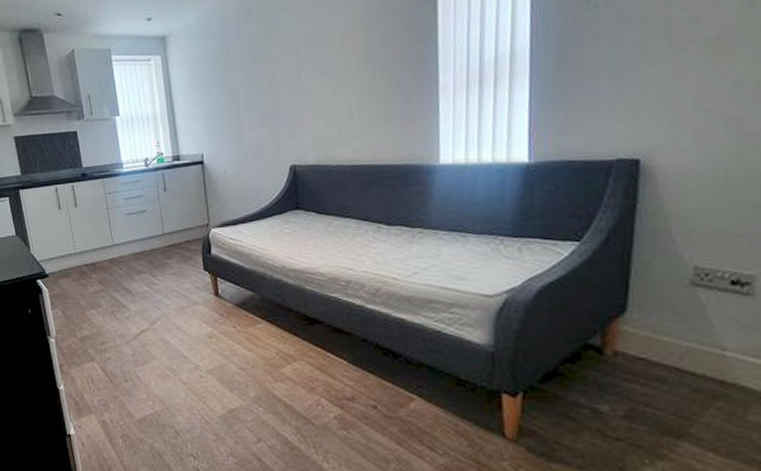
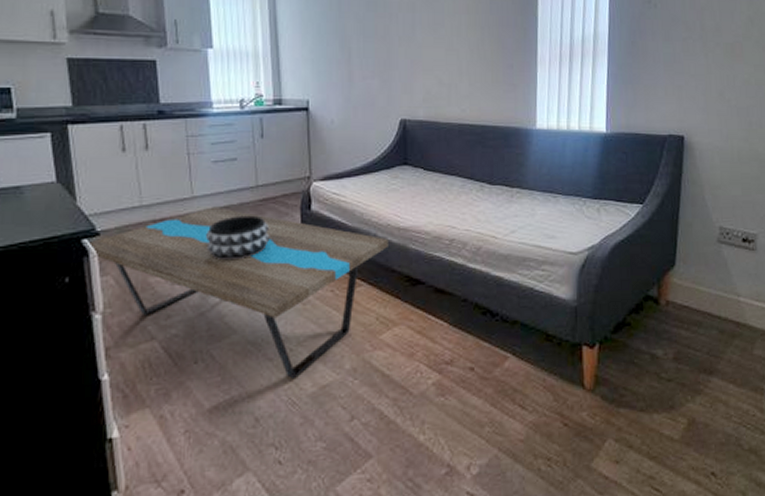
coffee table: none [40,252,284,402] -> present [86,206,388,380]
decorative bowl: none [126,259,178,298] -> present [206,215,270,261]

